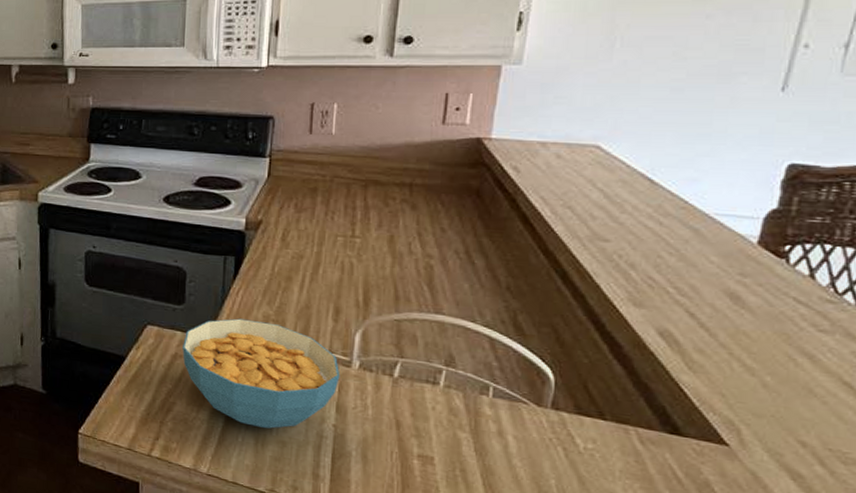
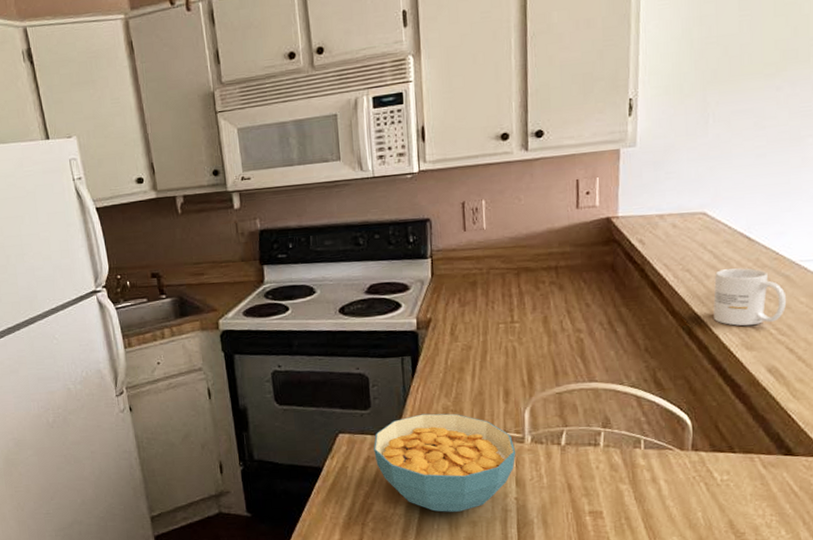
mug: none [595,212,693,280] -> present [713,268,787,326]

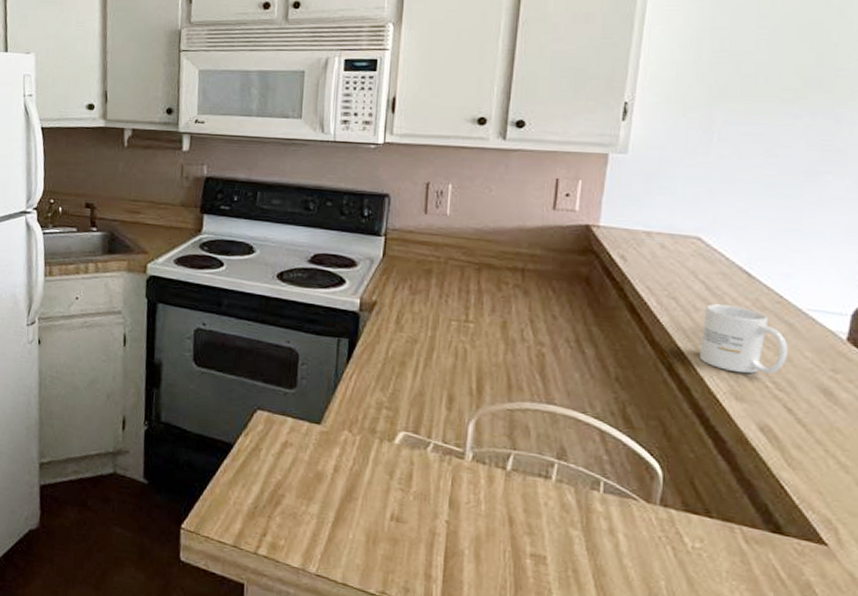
cereal bowl: present [373,413,516,512] -> none [293,404,454,525]

